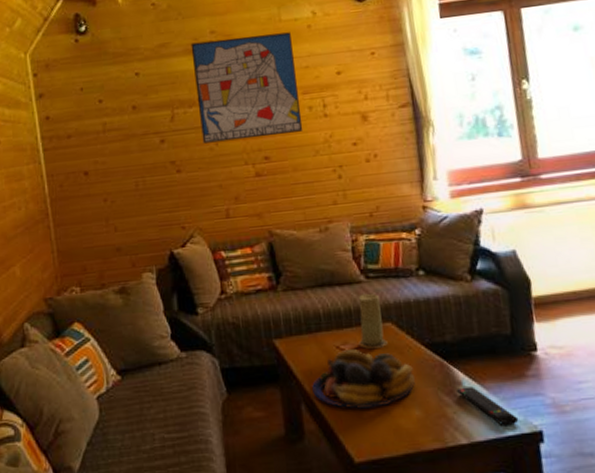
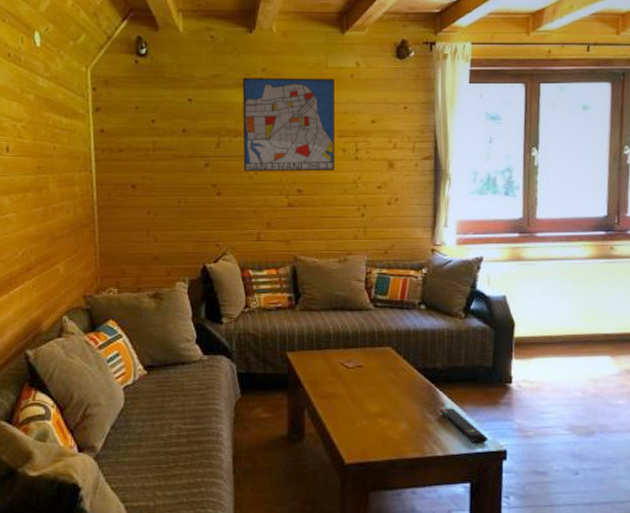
fruit bowl: present [312,349,415,409] -> none [316,366,405,419]
candle: present [359,293,388,350] -> none [361,320,386,369]

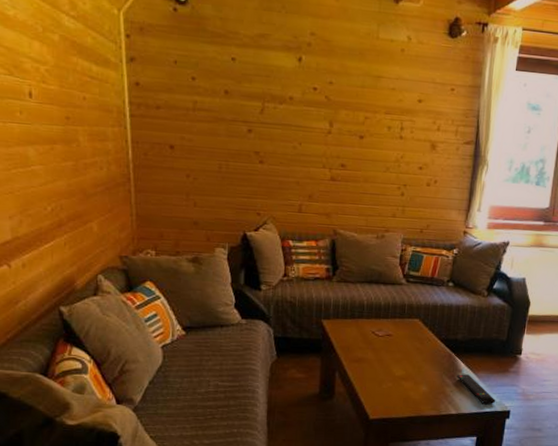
wall art: present [242,77,336,172] -> none [287,40,385,148]

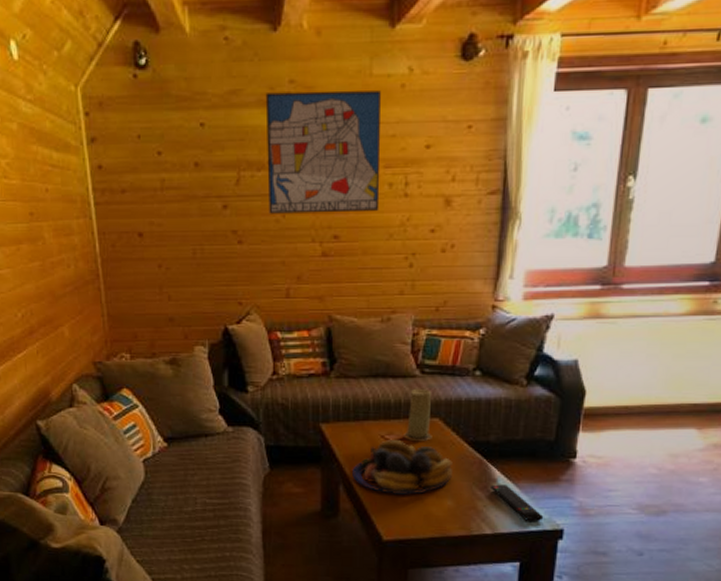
wall art: none [287,40,385,148] -> present [265,90,381,214]
fruit bowl: none [347,334,428,381] -> present [352,439,452,495]
candle: none [390,294,414,338] -> present [404,388,432,442]

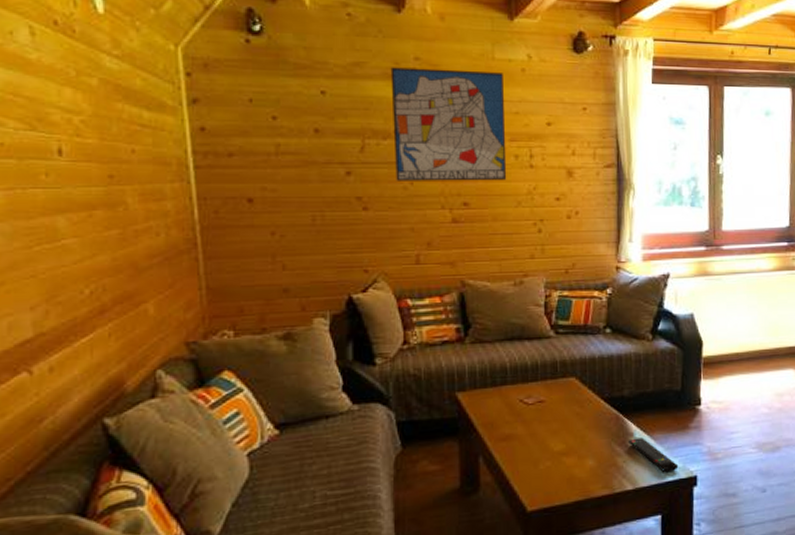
fruit bowl: present [352,439,452,495] -> none [492,402,591,460]
candle: present [404,388,432,442] -> none [542,348,570,403]

